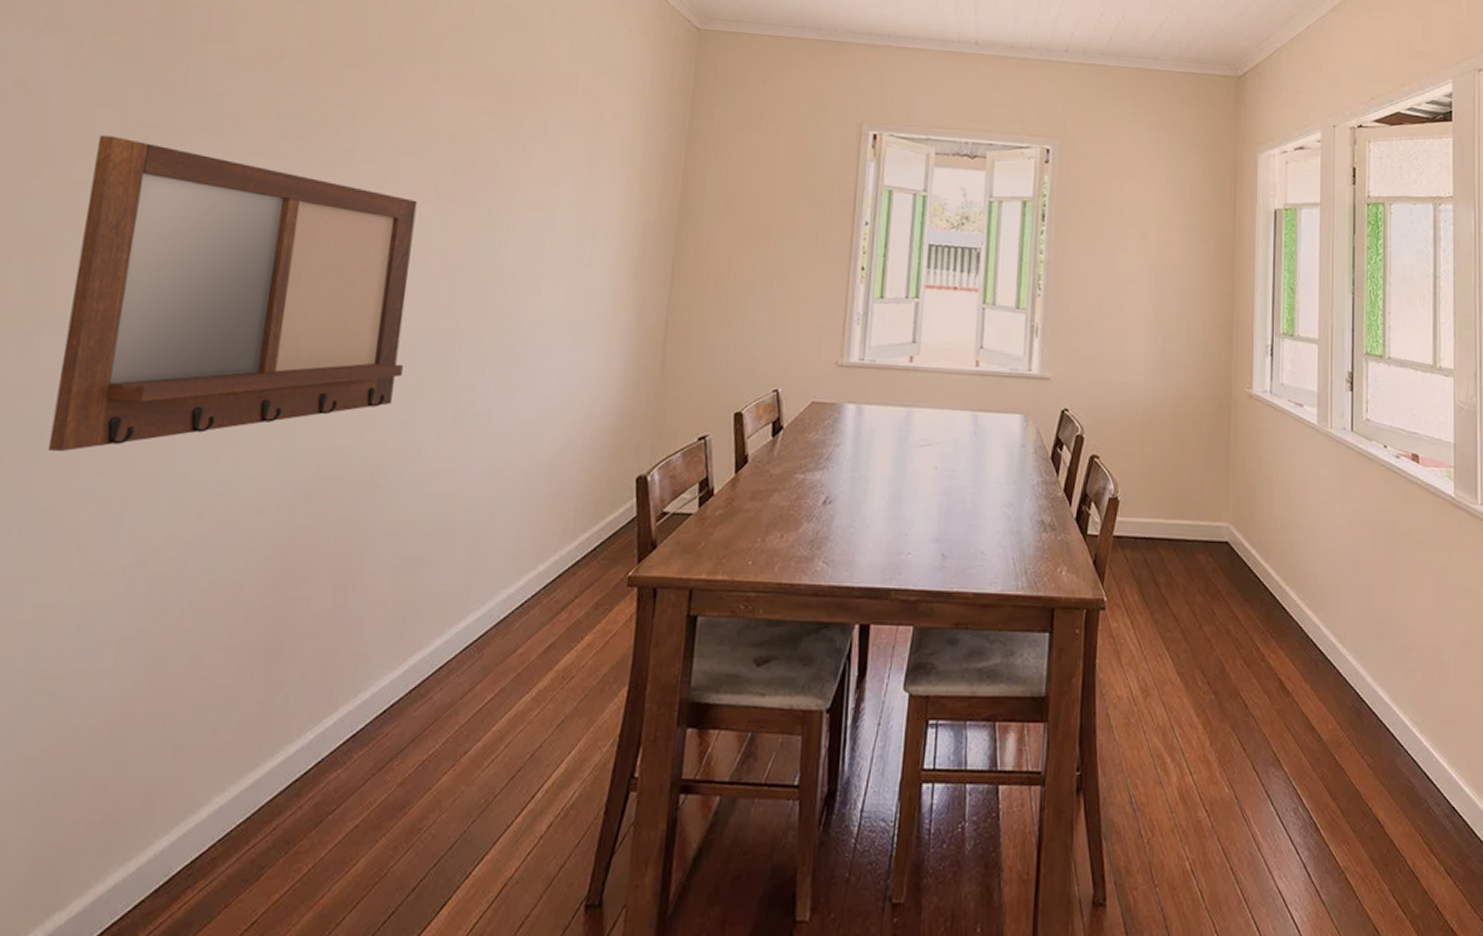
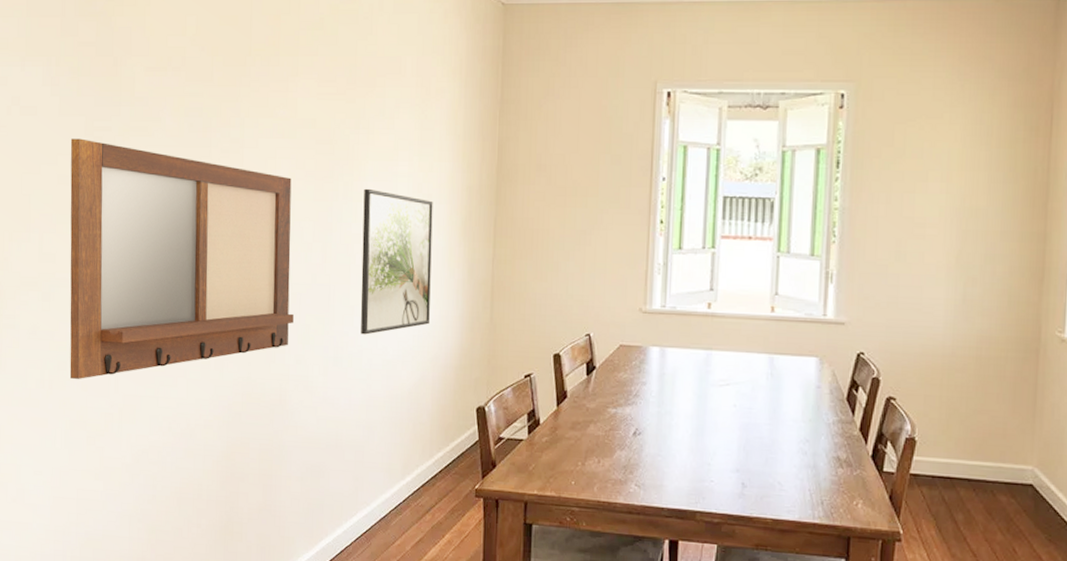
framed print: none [493,217,600,391] -> present [360,188,433,335]

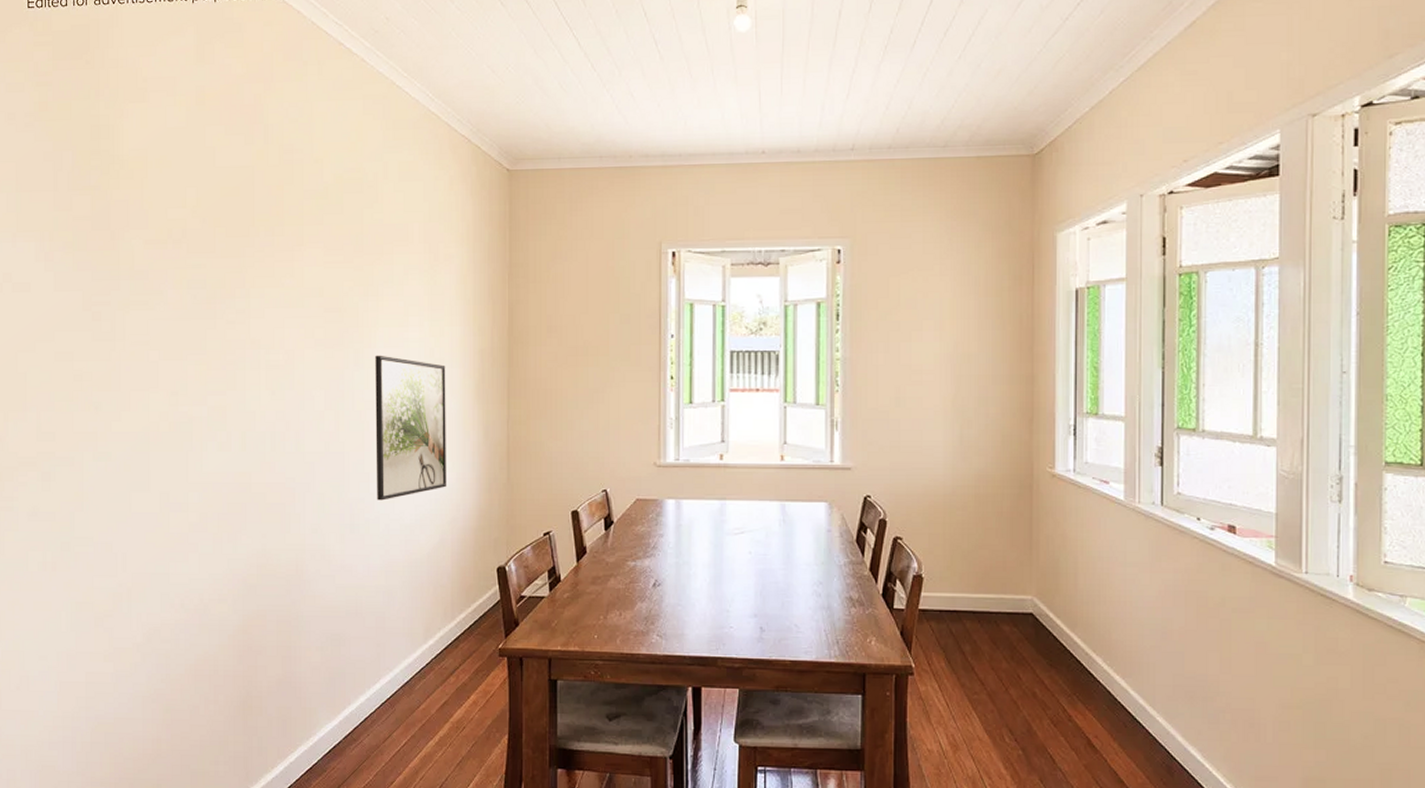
writing board: present [69,138,294,380] -> none [67,314,308,561]

